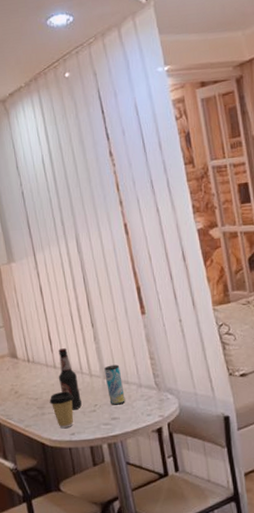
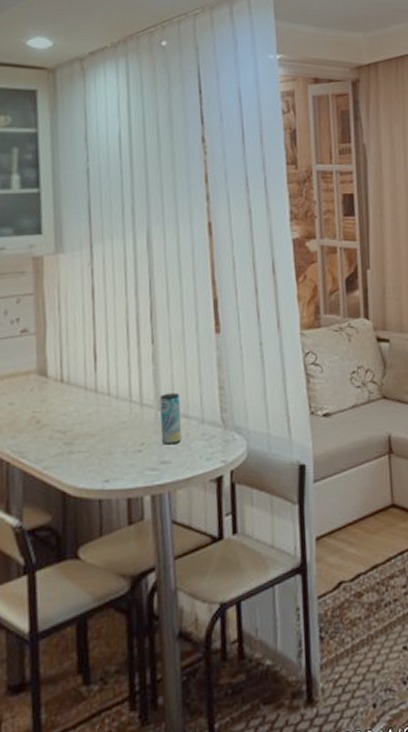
coffee cup: present [49,392,74,429] -> none [81,424,114,473]
bottle: present [58,348,82,410] -> none [98,368,125,449]

